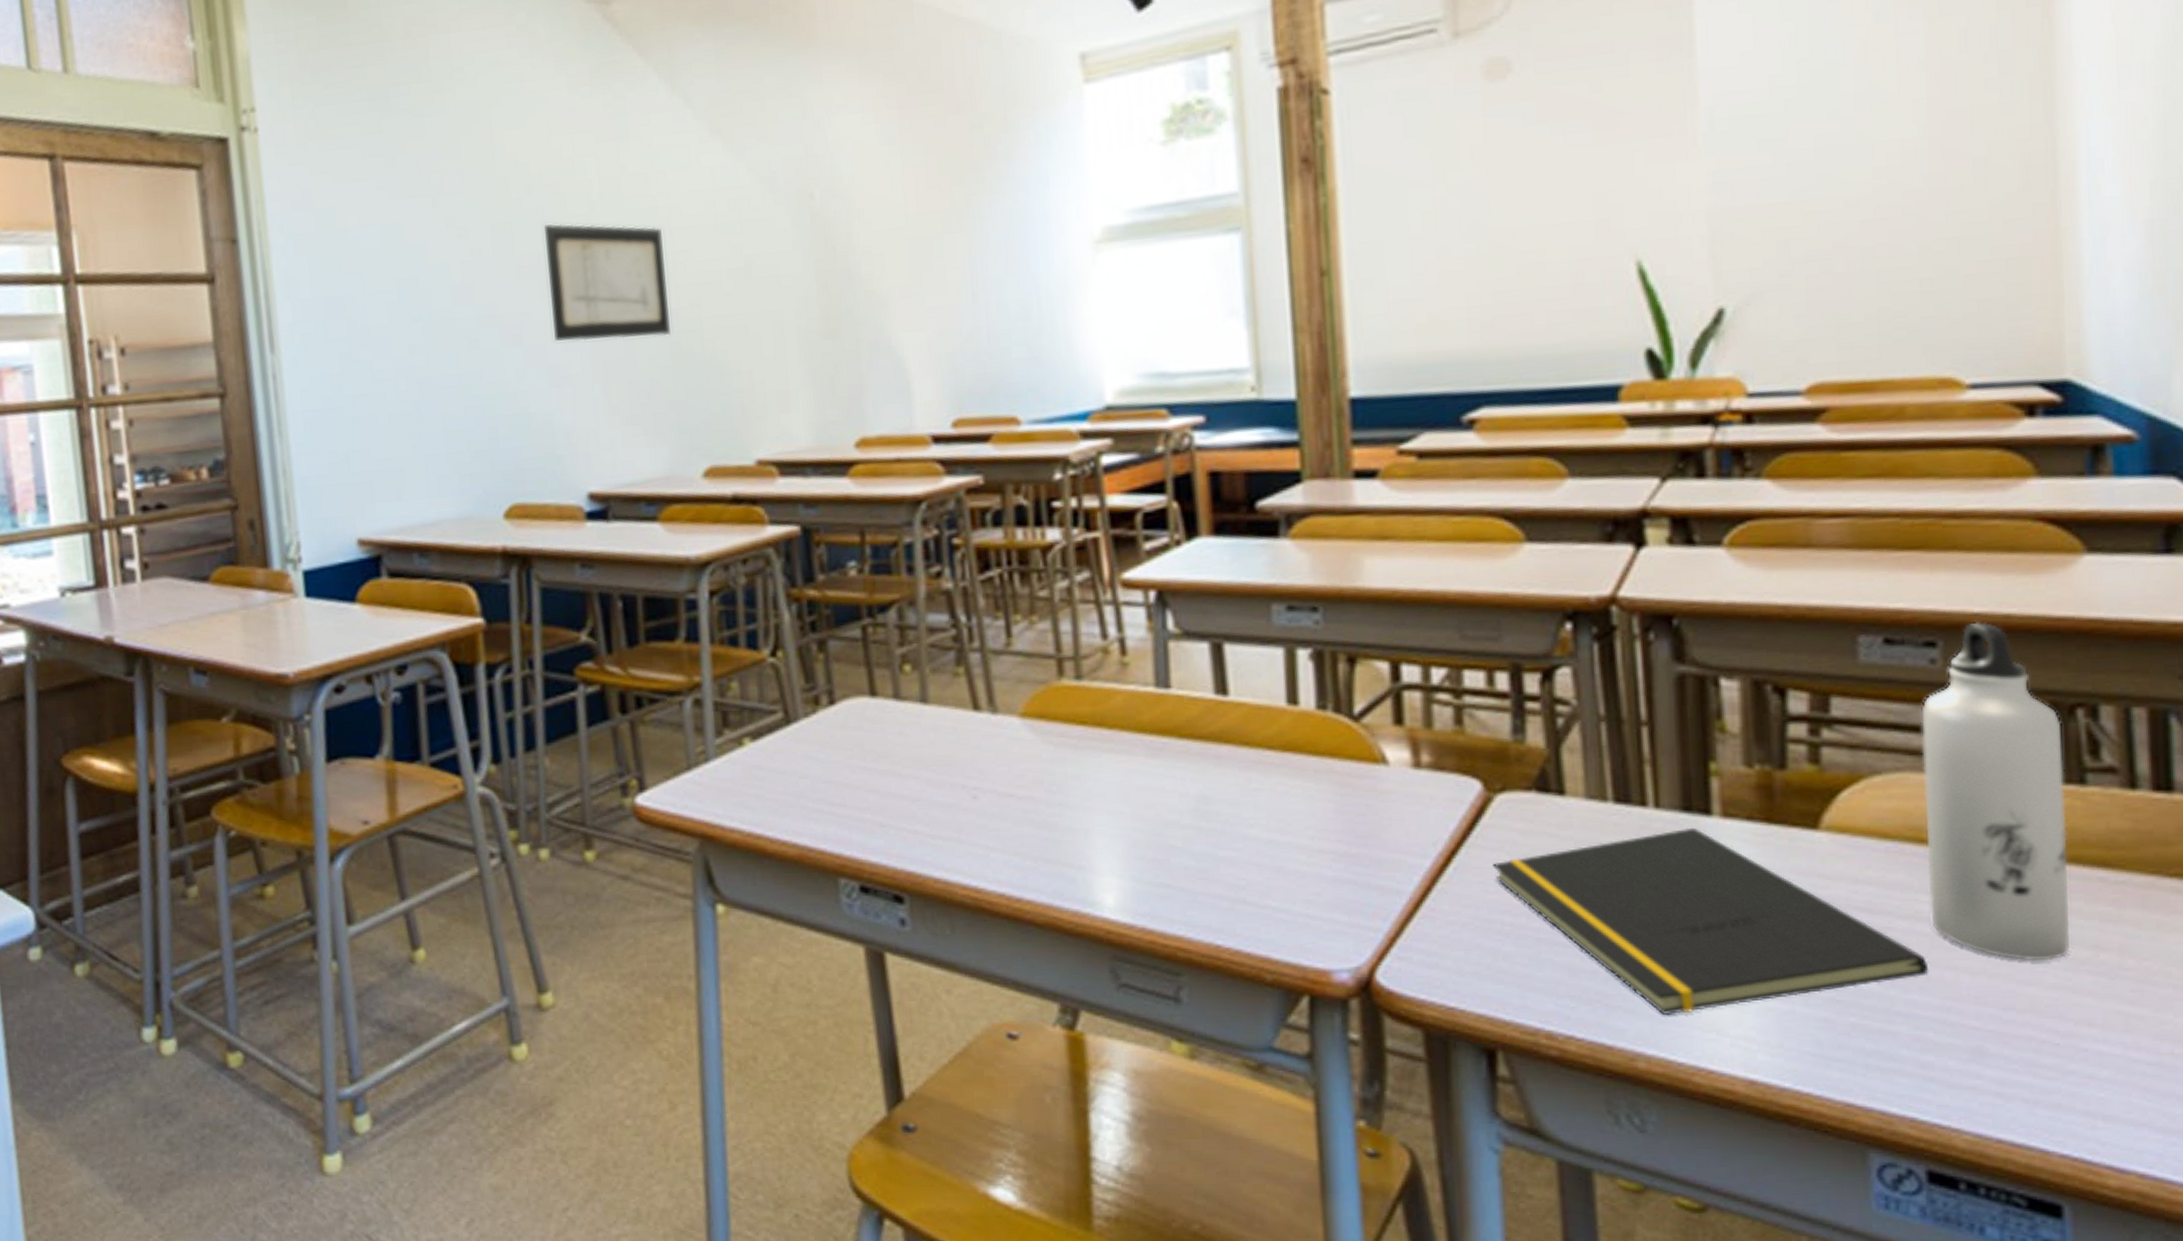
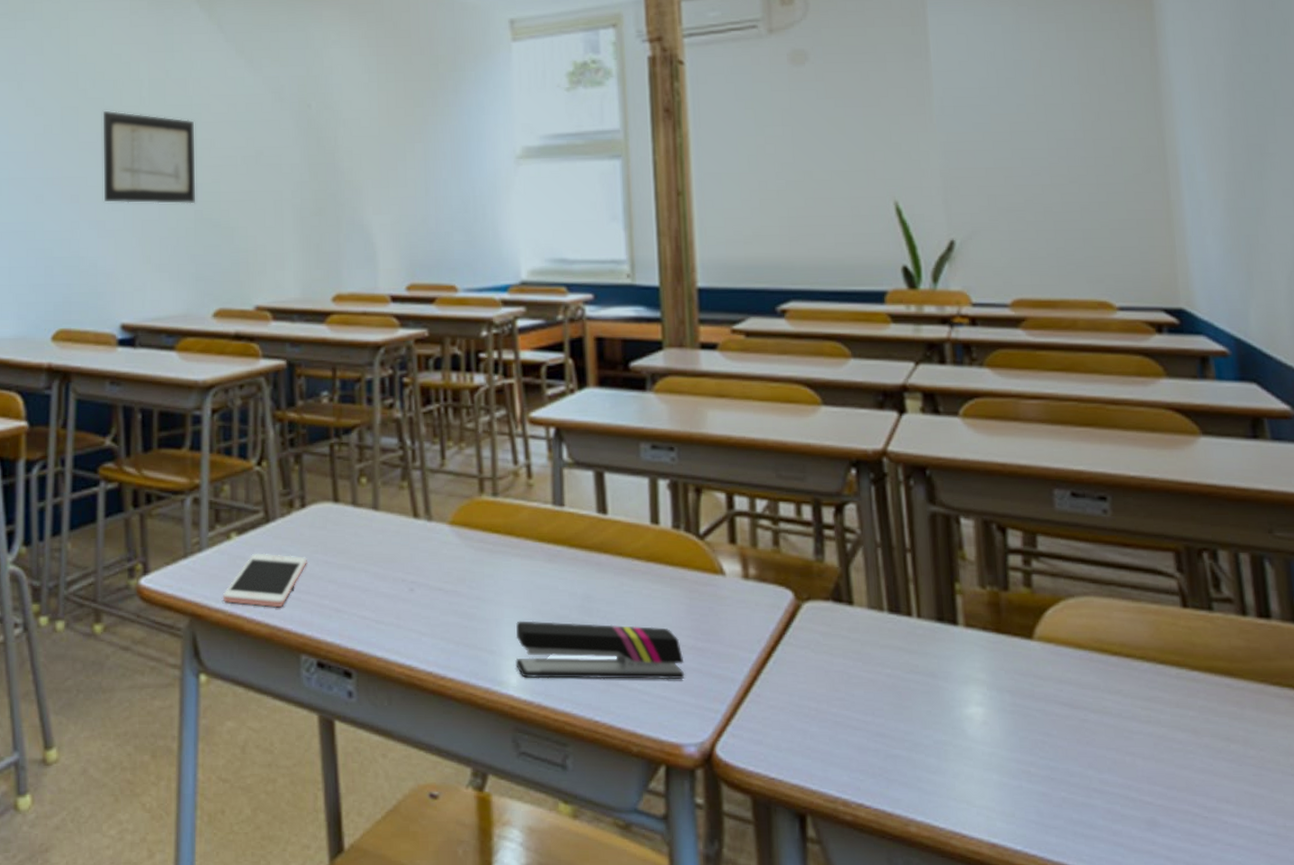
cell phone: none [739,760,841,824] -> present [223,553,307,607]
stapler: none [1111,828,1335,898] -> present [515,620,685,680]
notepad: present [1492,827,1929,1015] -> none [802,634,1115,787]
water bottle: present [1921,622,2070,962] -> none [1099,483,1210,750]

